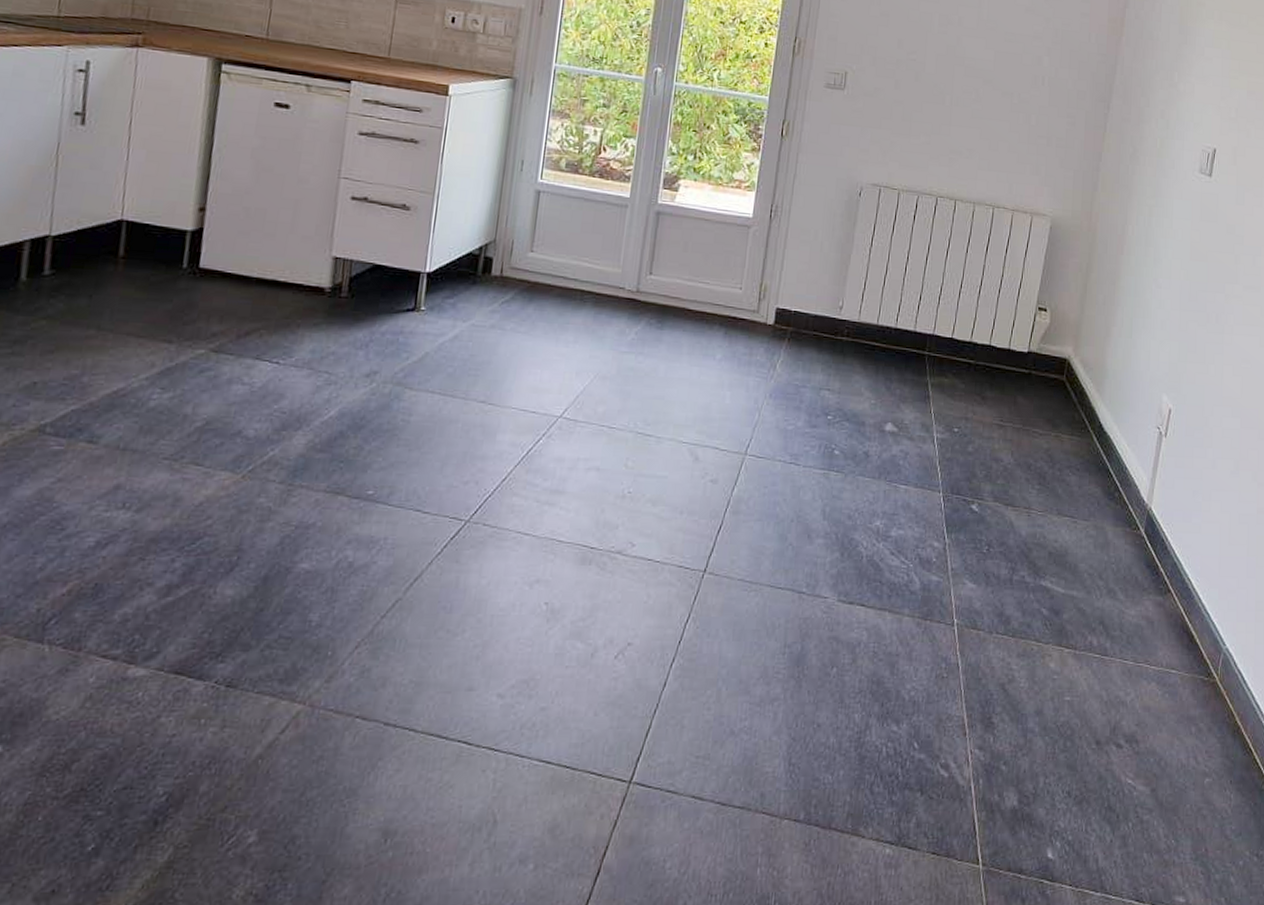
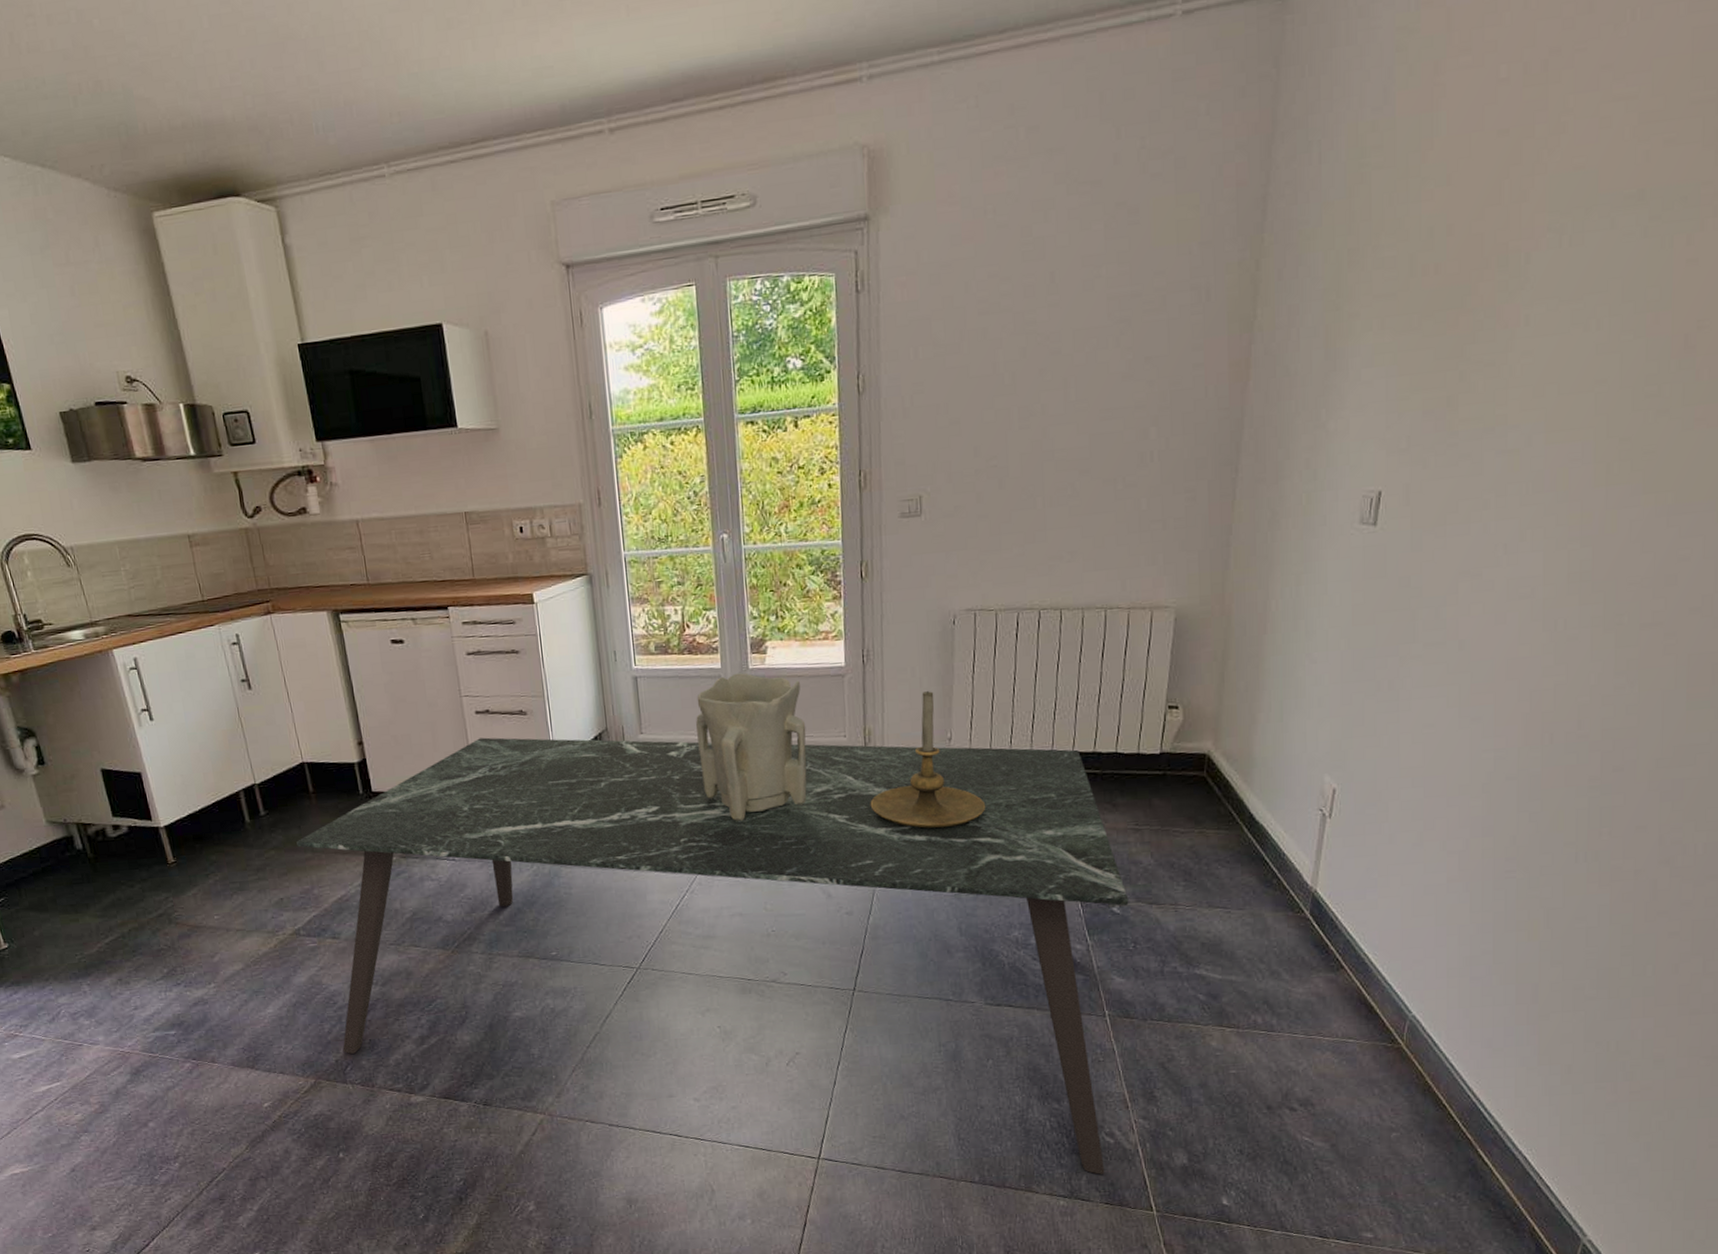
dining table: none [52,227,988,816] -> present [296,737,1129,1175]
vase: none [585,206,706,364] -> present [696,673,807,822]
candle holder: none [754,256,866,400] -> present [870,691,986,829]

